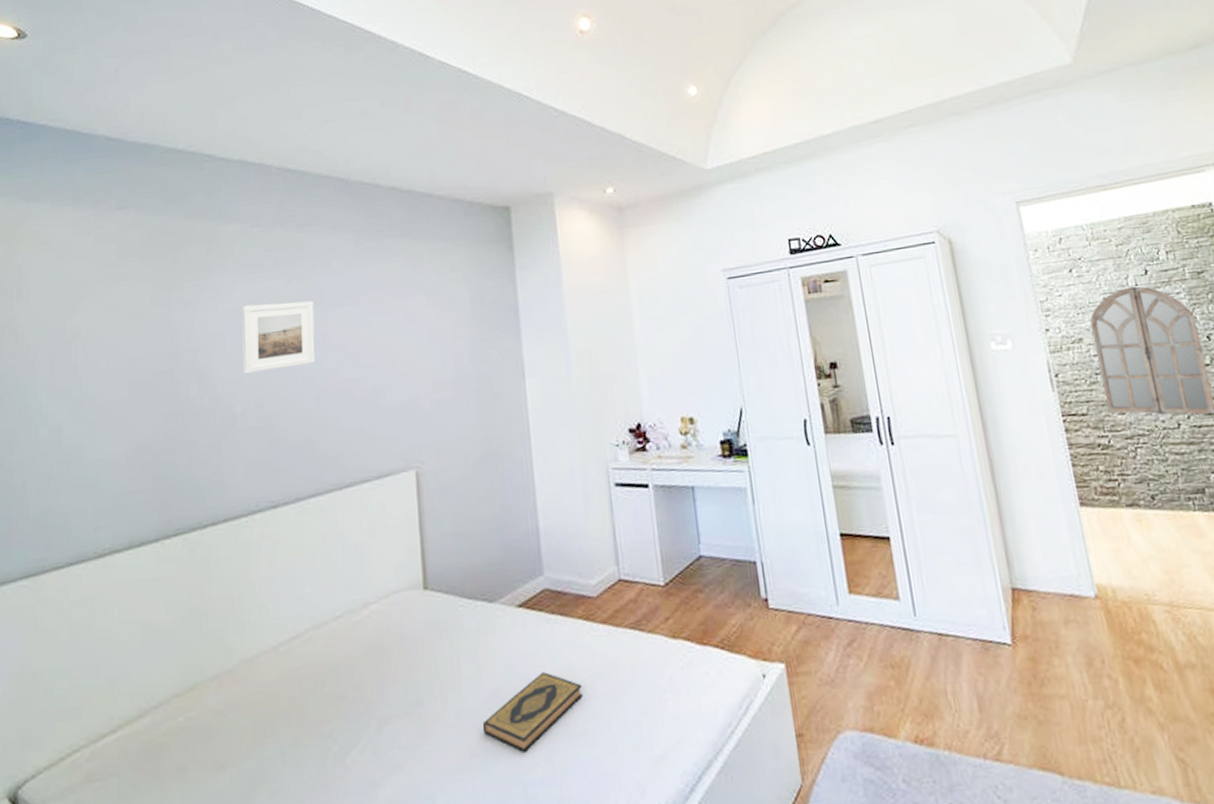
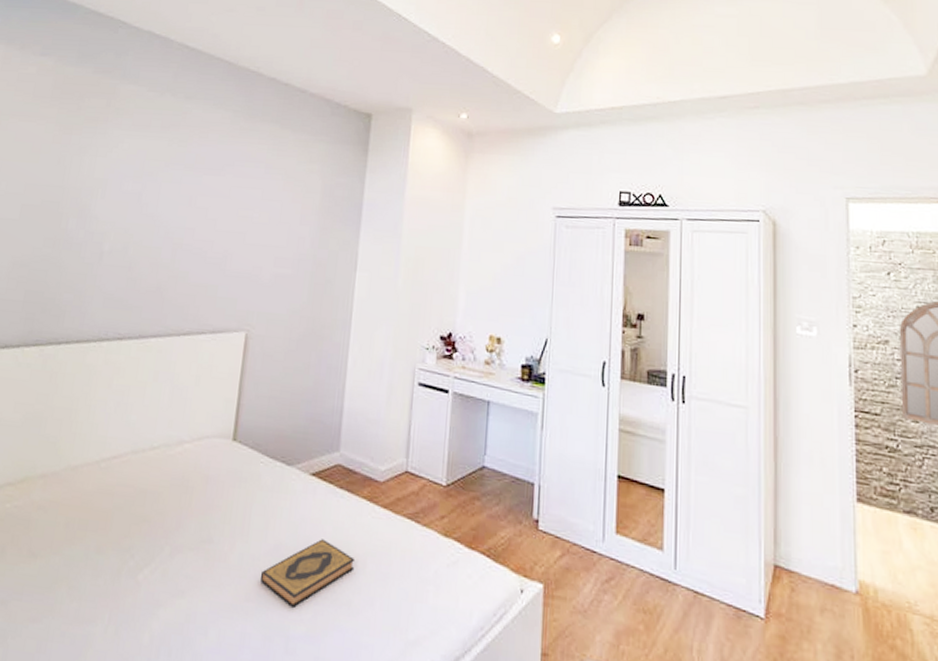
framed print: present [242,300,316,374] -> none [116,158,187,220]

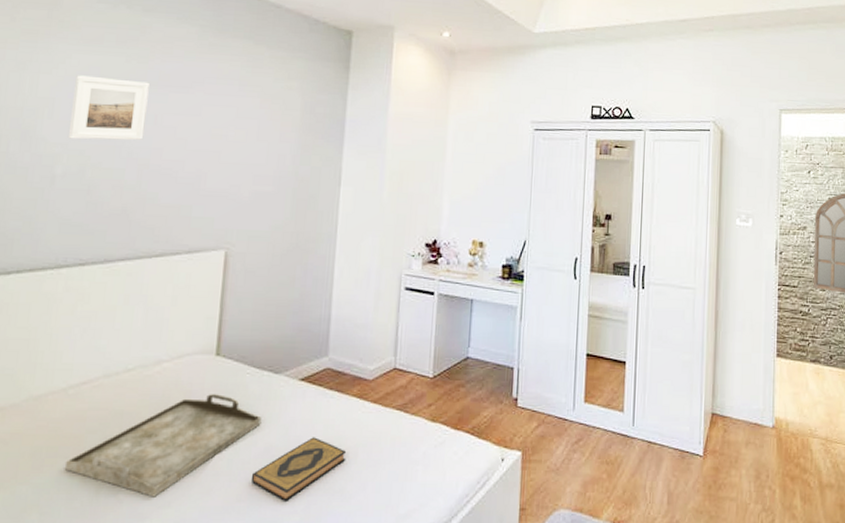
serving tray: none [92,481,273,585] -> present [64,394,262,497]
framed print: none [116,158,187,220] -> present [67,75,149,141]

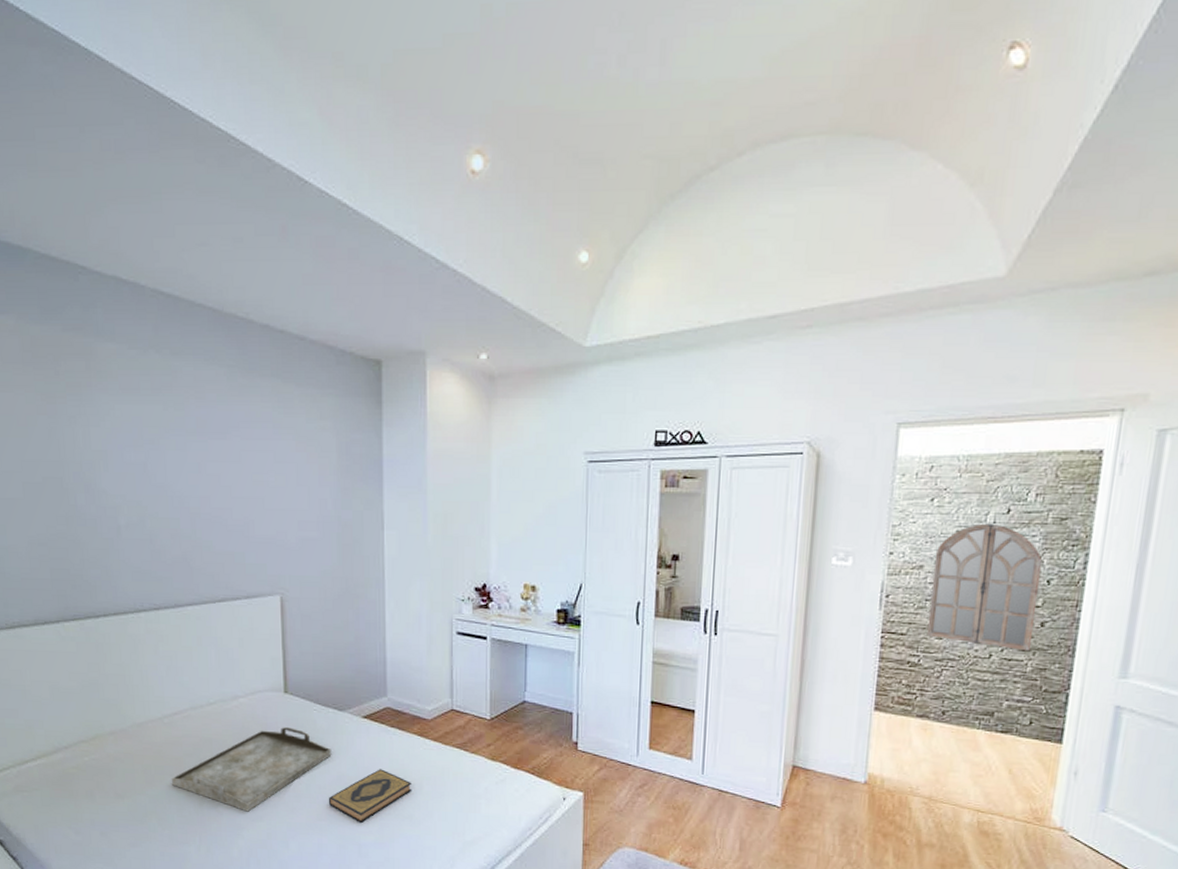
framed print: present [67,75,149,141] -> none [121,426,191,491]

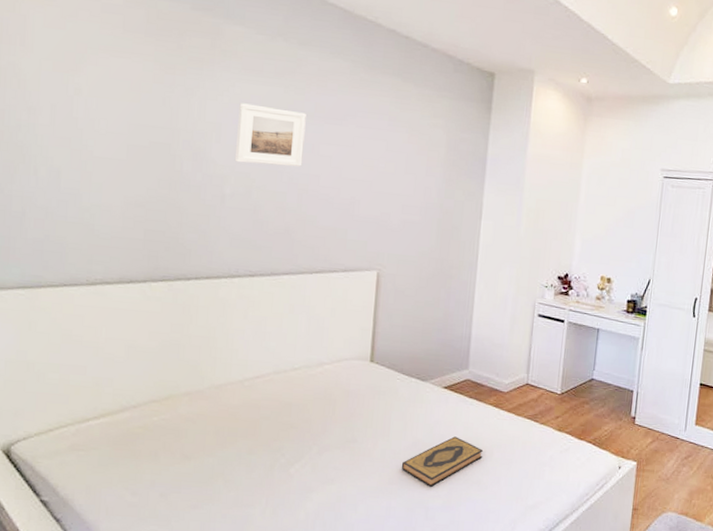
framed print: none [121,426,191,491] -> present [234,103,306,167]
serving tray: present [171,727,332,812] -> none [243,394,410,475]

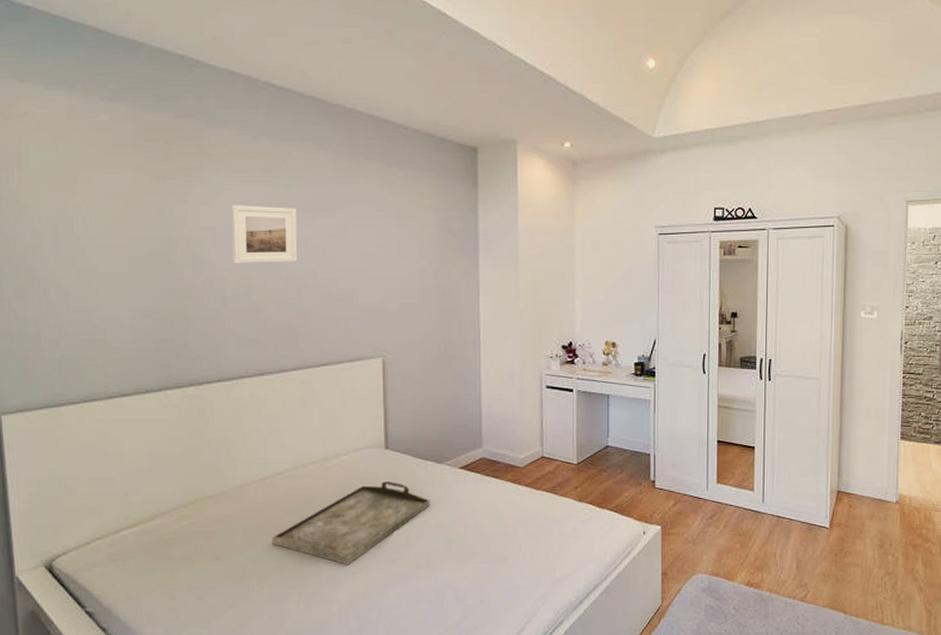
serving tray: none [243,394,410,475] -> present [271,481,430,565]
hardback book: present [401,436,484,487] -> none [426,516,506,568]

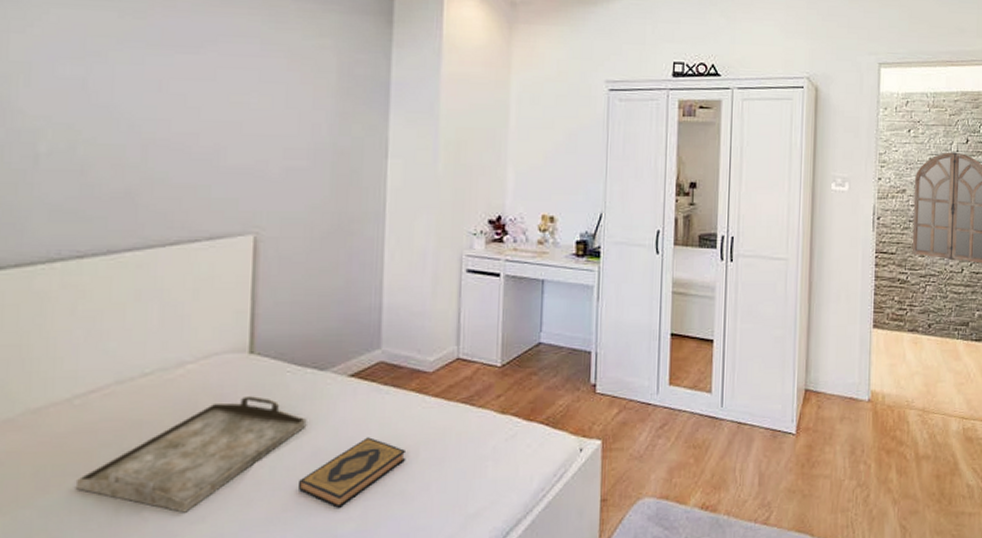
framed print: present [231,205,298,264] -> none [51,34,150,111]
hardback book: none [426,516,506,568] -> present [297,437,407,508]

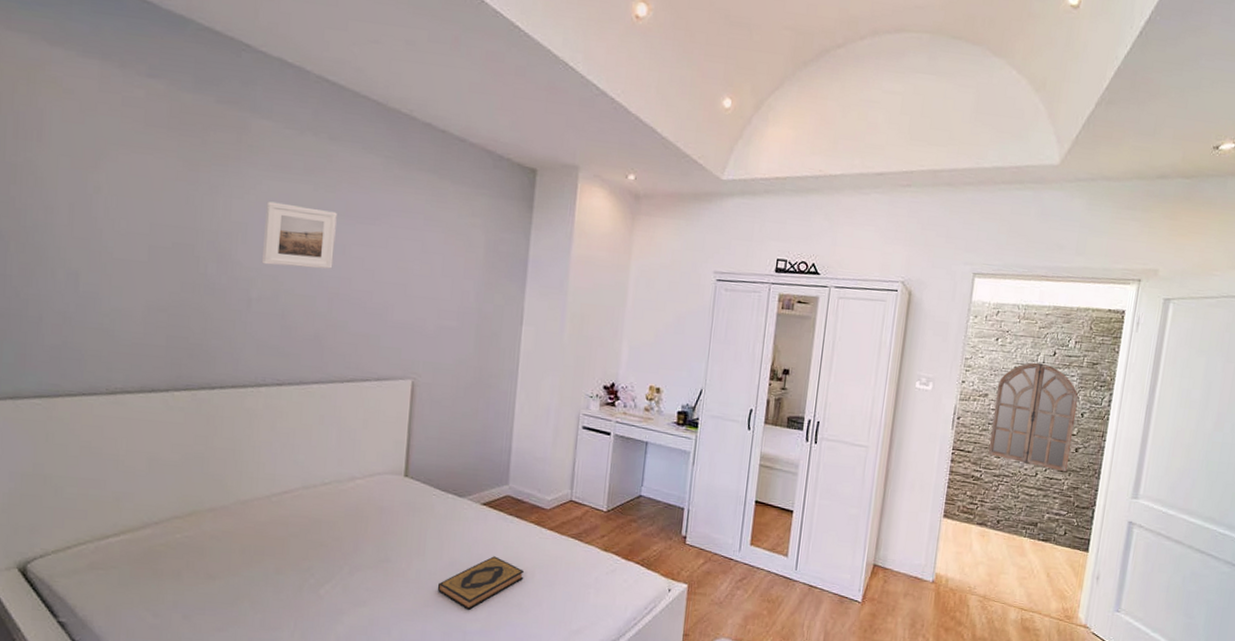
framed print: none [51,34,150,111] -> present [261,201,337,269]
serving tray: present [75,396,307,513] -> none [271,511,447,597]

